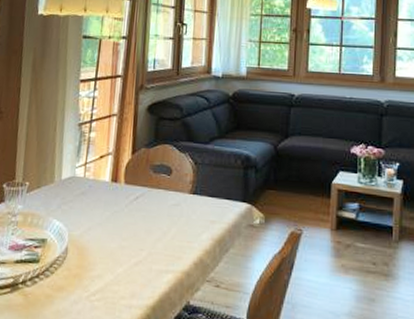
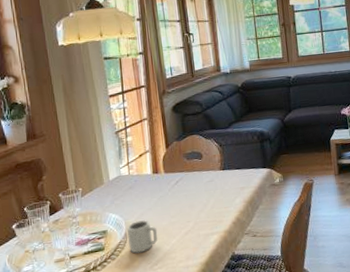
cup: none [66,234,104,276] -> present [126,219,158,254]

